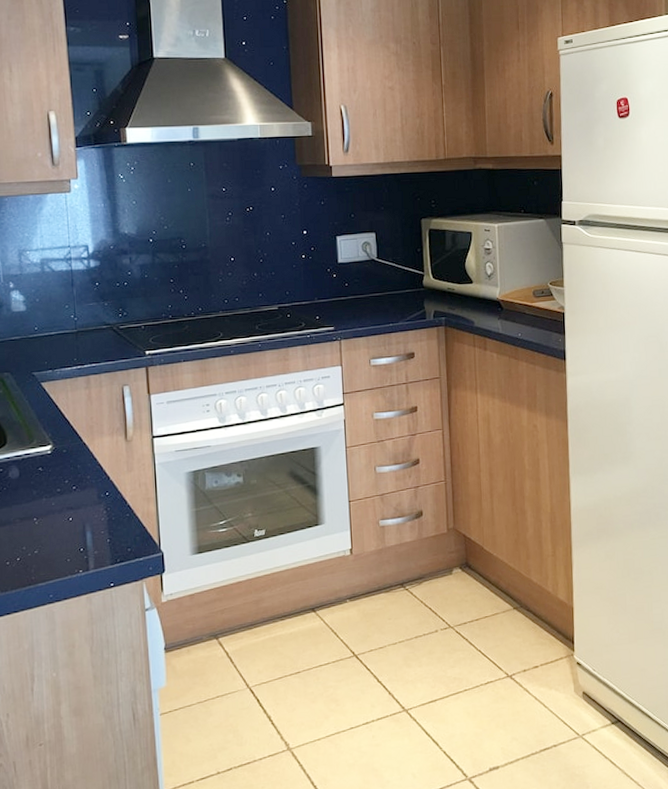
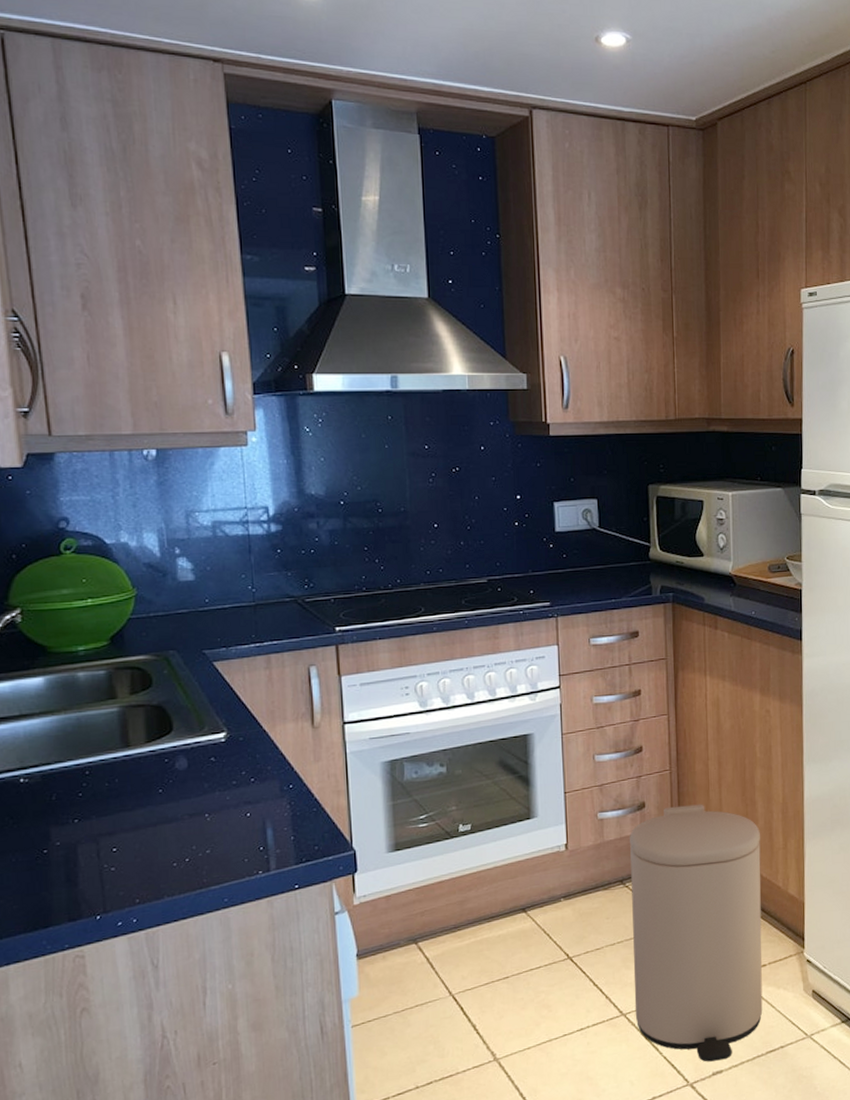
pedal bin: none [409,513,536,758] -> present [630,804,763,1062]

